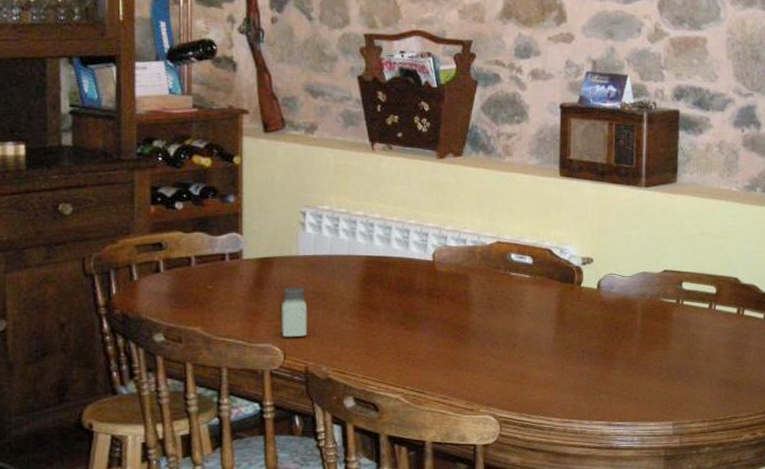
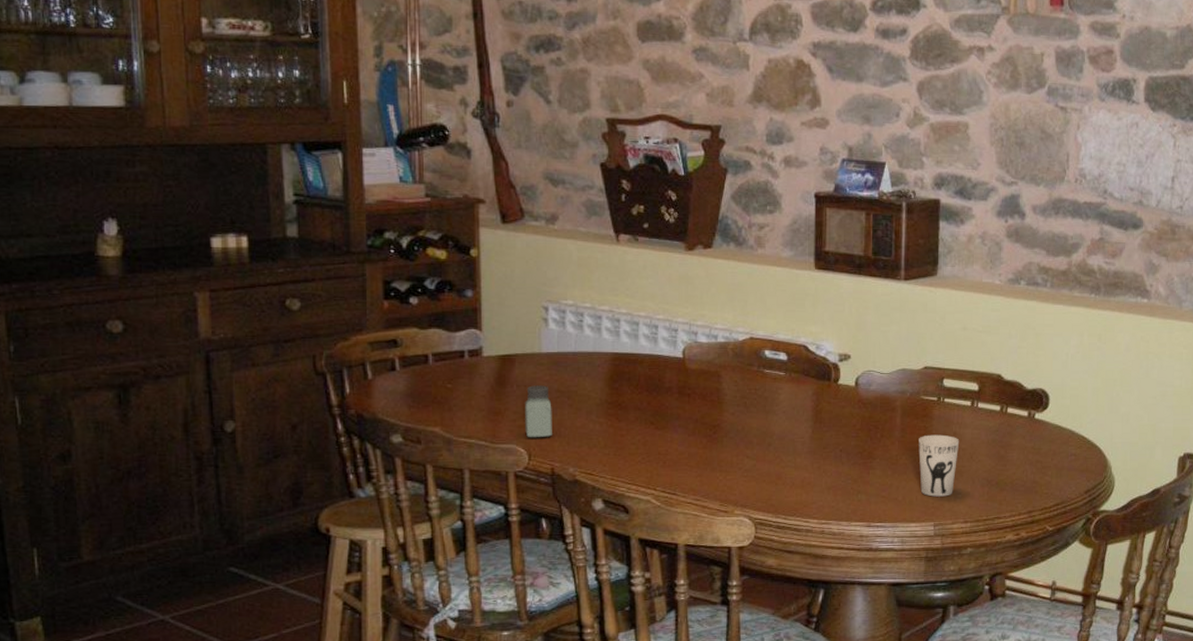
cup: none [658,336,698,397] -> present [918,434,960,497]

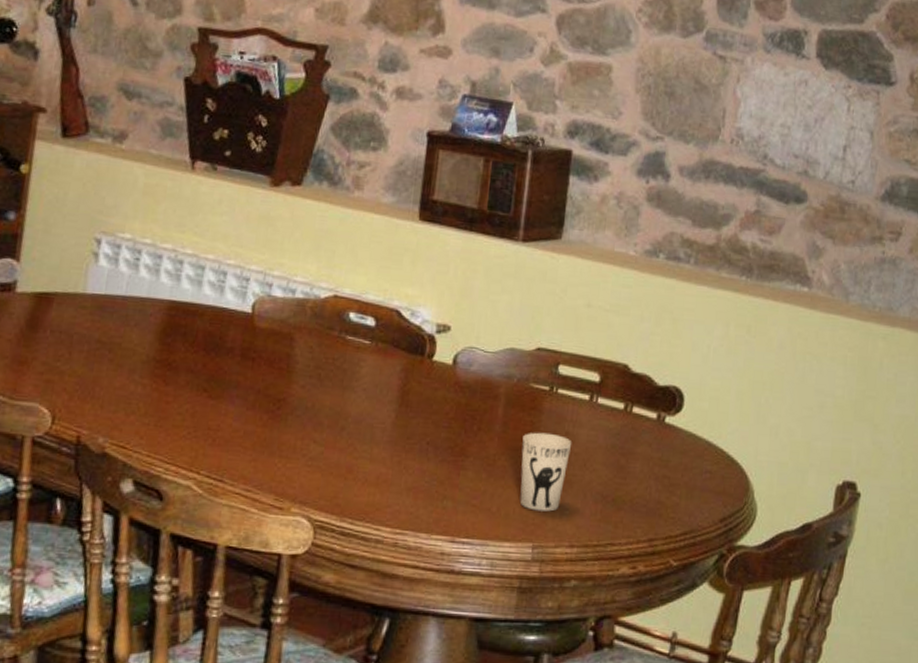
saltshaker: present [525,385,552,438] -> none [52,332,89,397]

